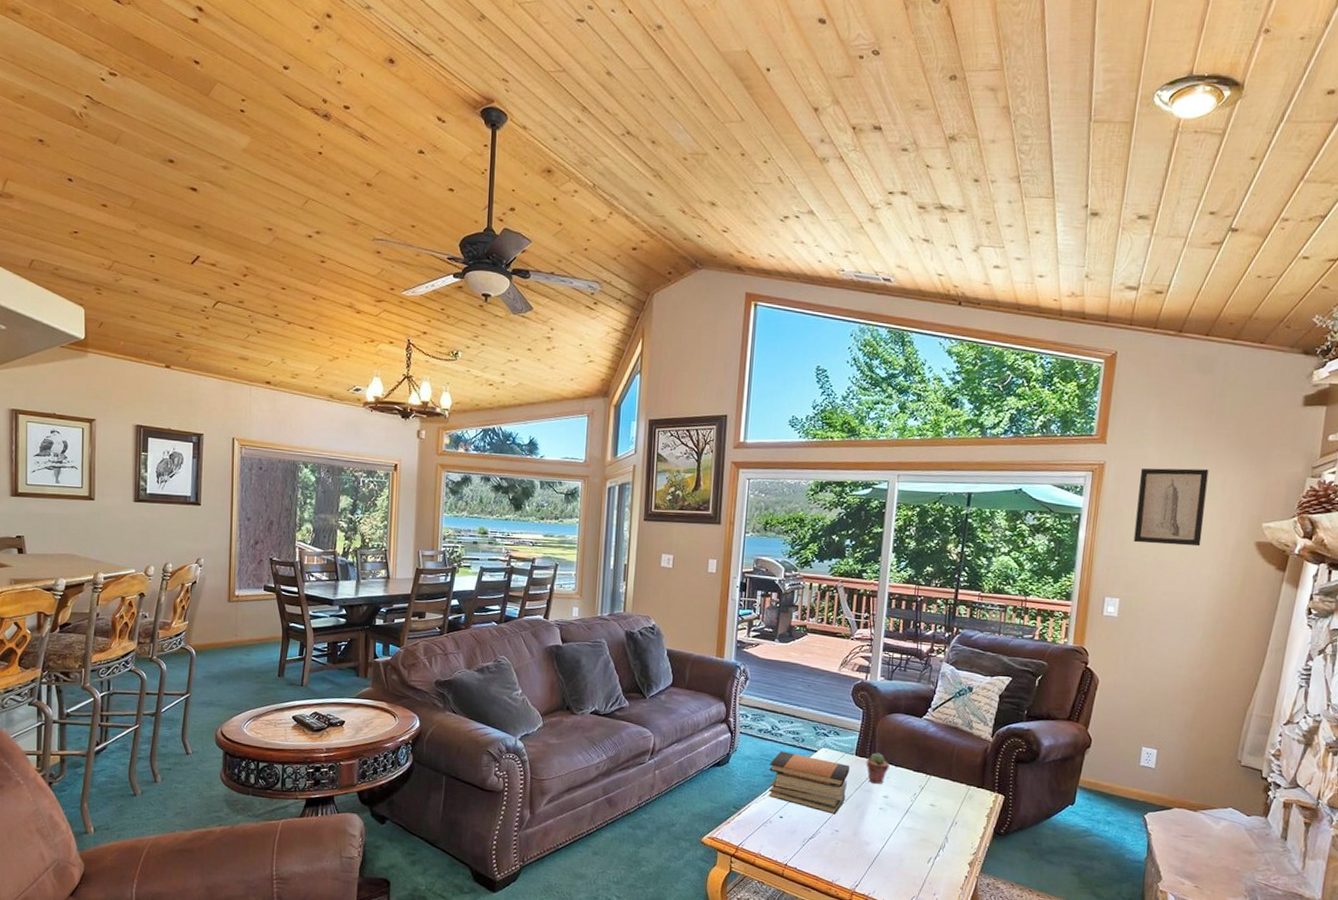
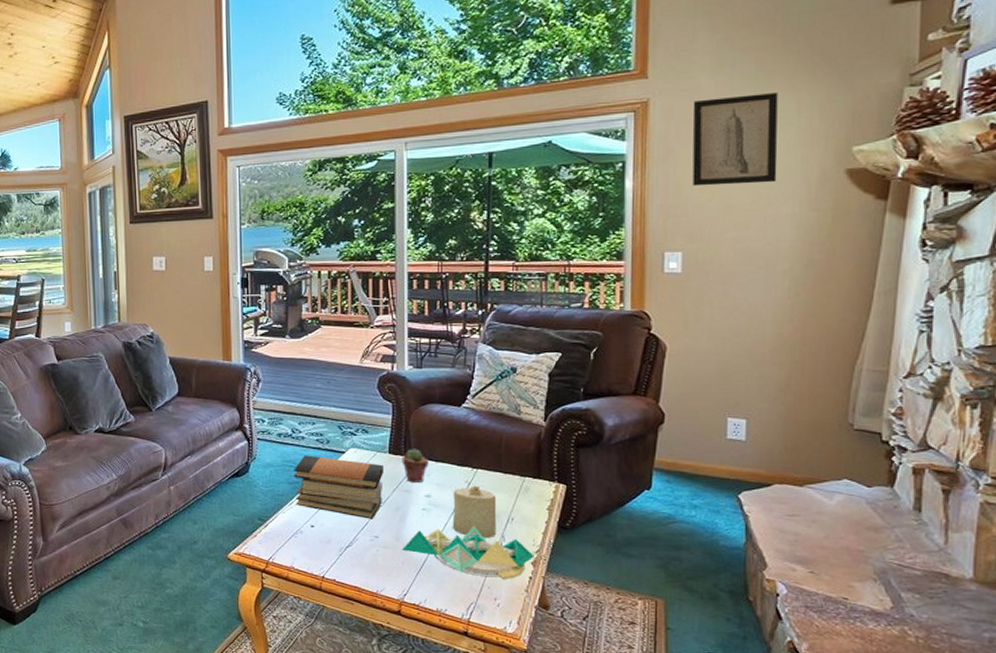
board game: none [857,826,972,877] -> present [401,526,535,579]
candle: none [903,790,944,838] -> present [452,485,497,538]

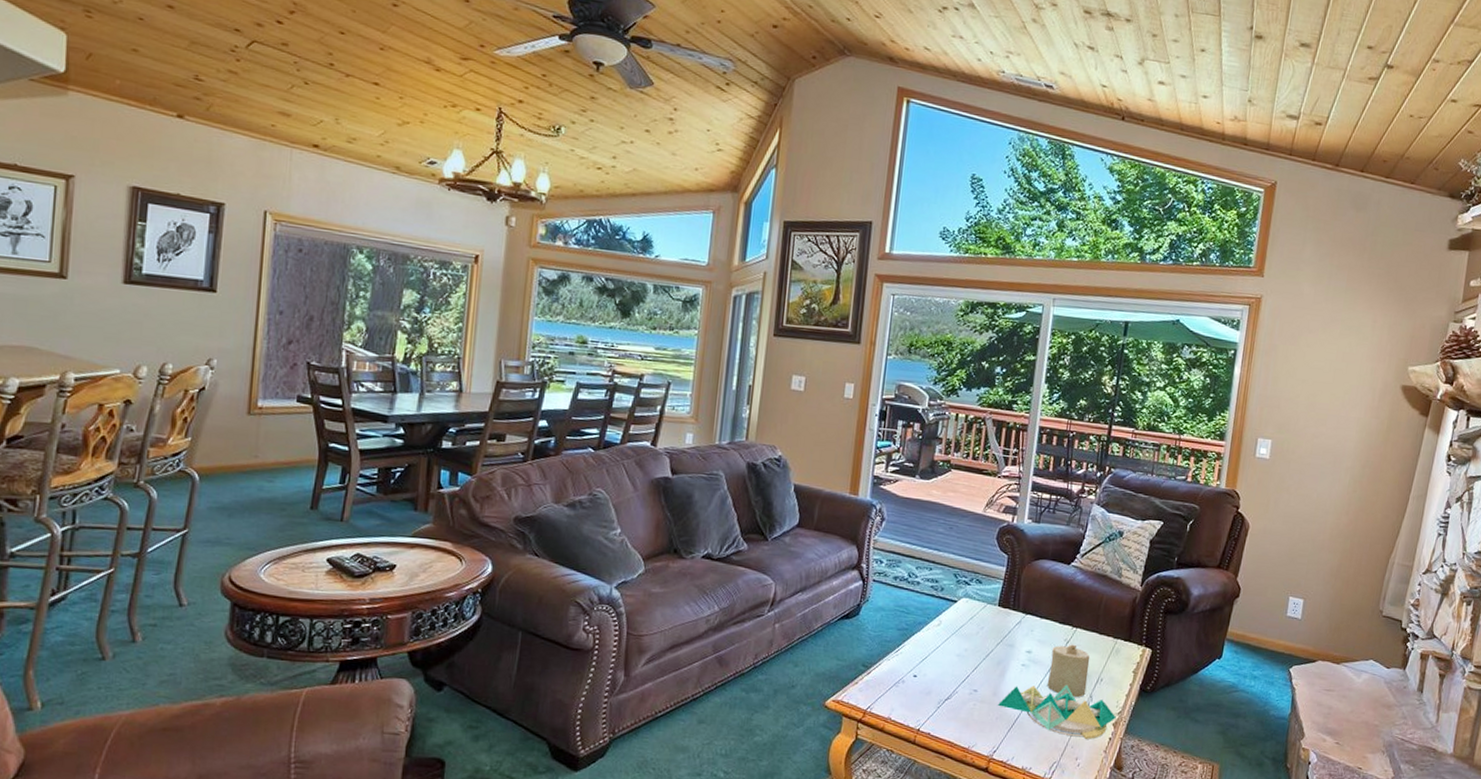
book stack: present [294,455,383,519] -> none [902,601,992,672]
potted succulent: present [402,449,429,482] -> none [1009,603,1034,638]
wall art: present [692,93,778,187] -> none [1287,304,1360,388]

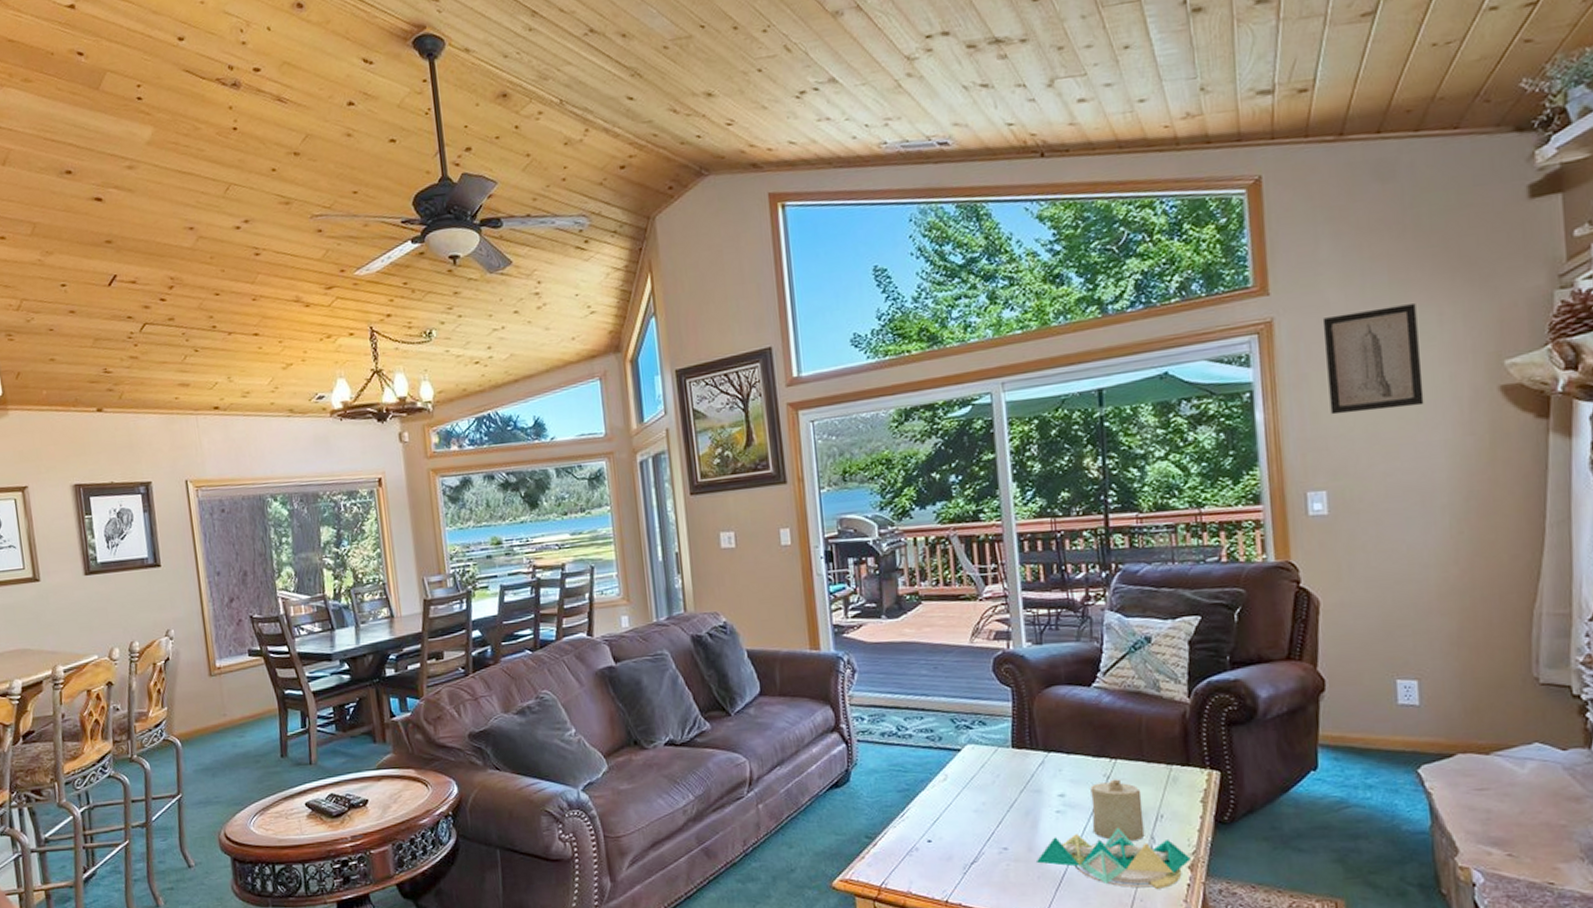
wall art: none [1287,304,1360,388] -> present [1322,304,1424,415]

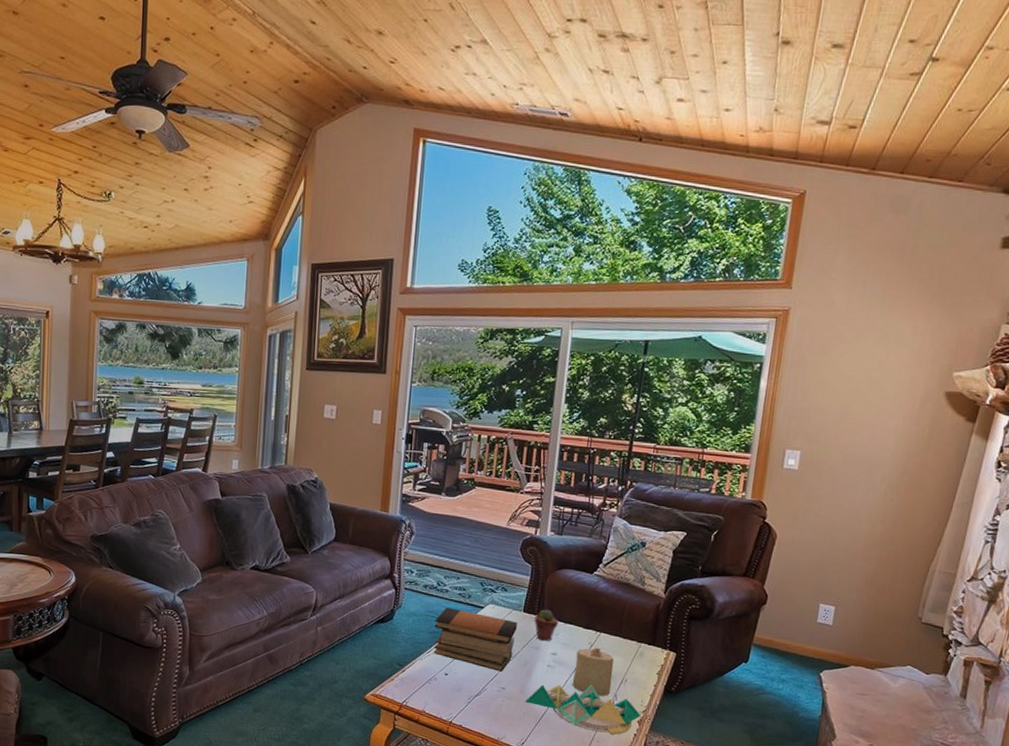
book stack: none [902,756,1009,828] -> present [433,607,517,672]
potted succulent: none [1027,740,1060,781] -> present [534,609,558,641]
wall art: present [1322,304,1424,415] -> none [817,314,899,397]

